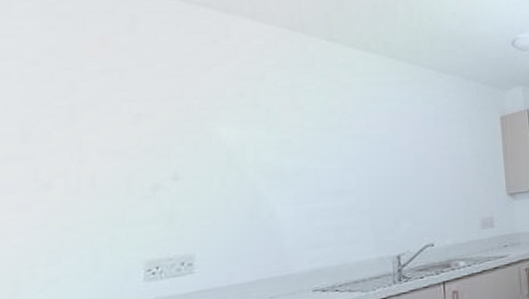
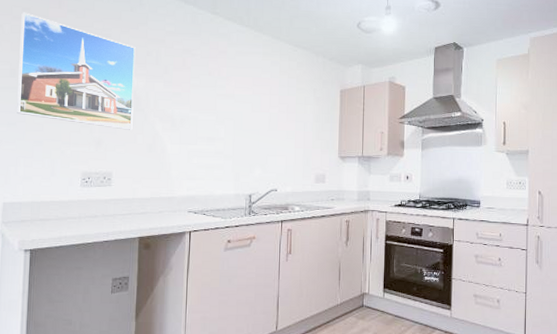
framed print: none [33,54,223,196] -> present [17,12,136,130]

